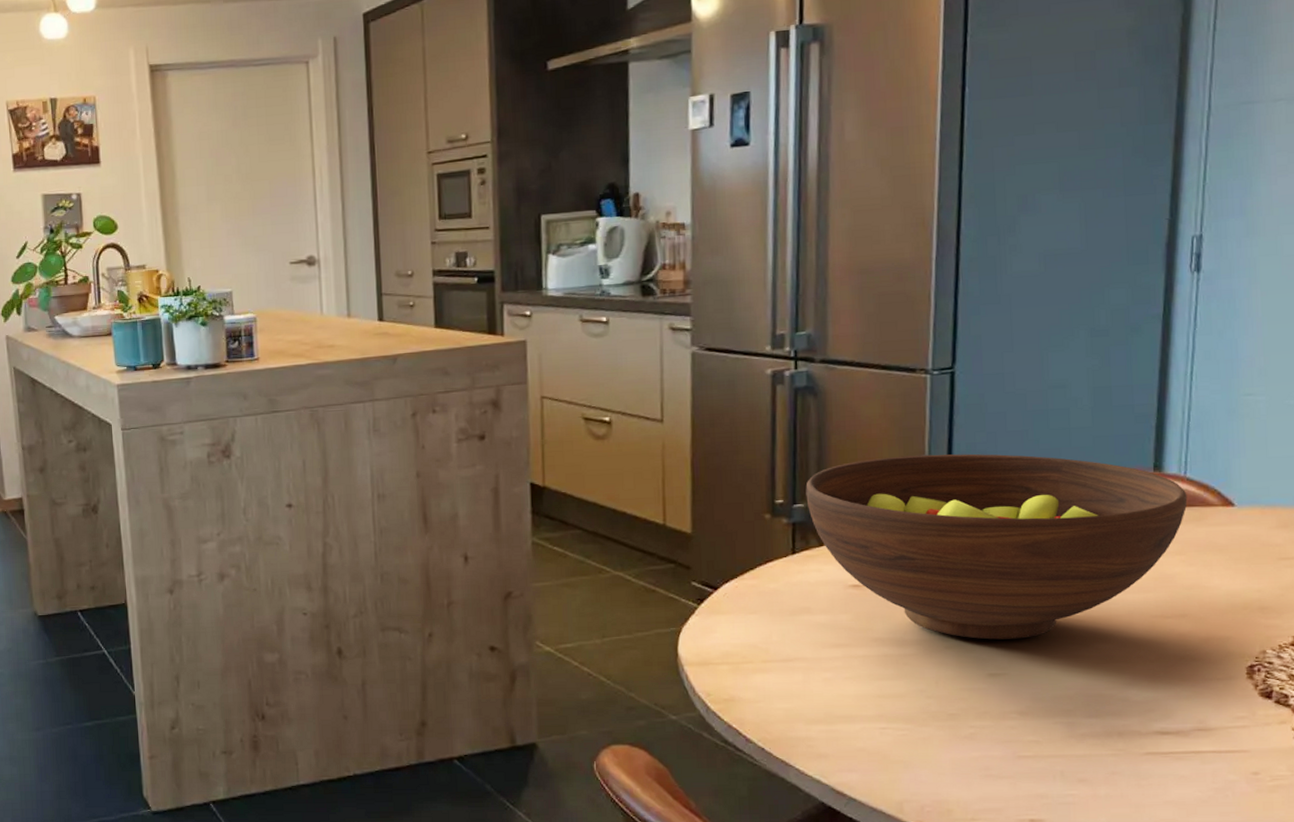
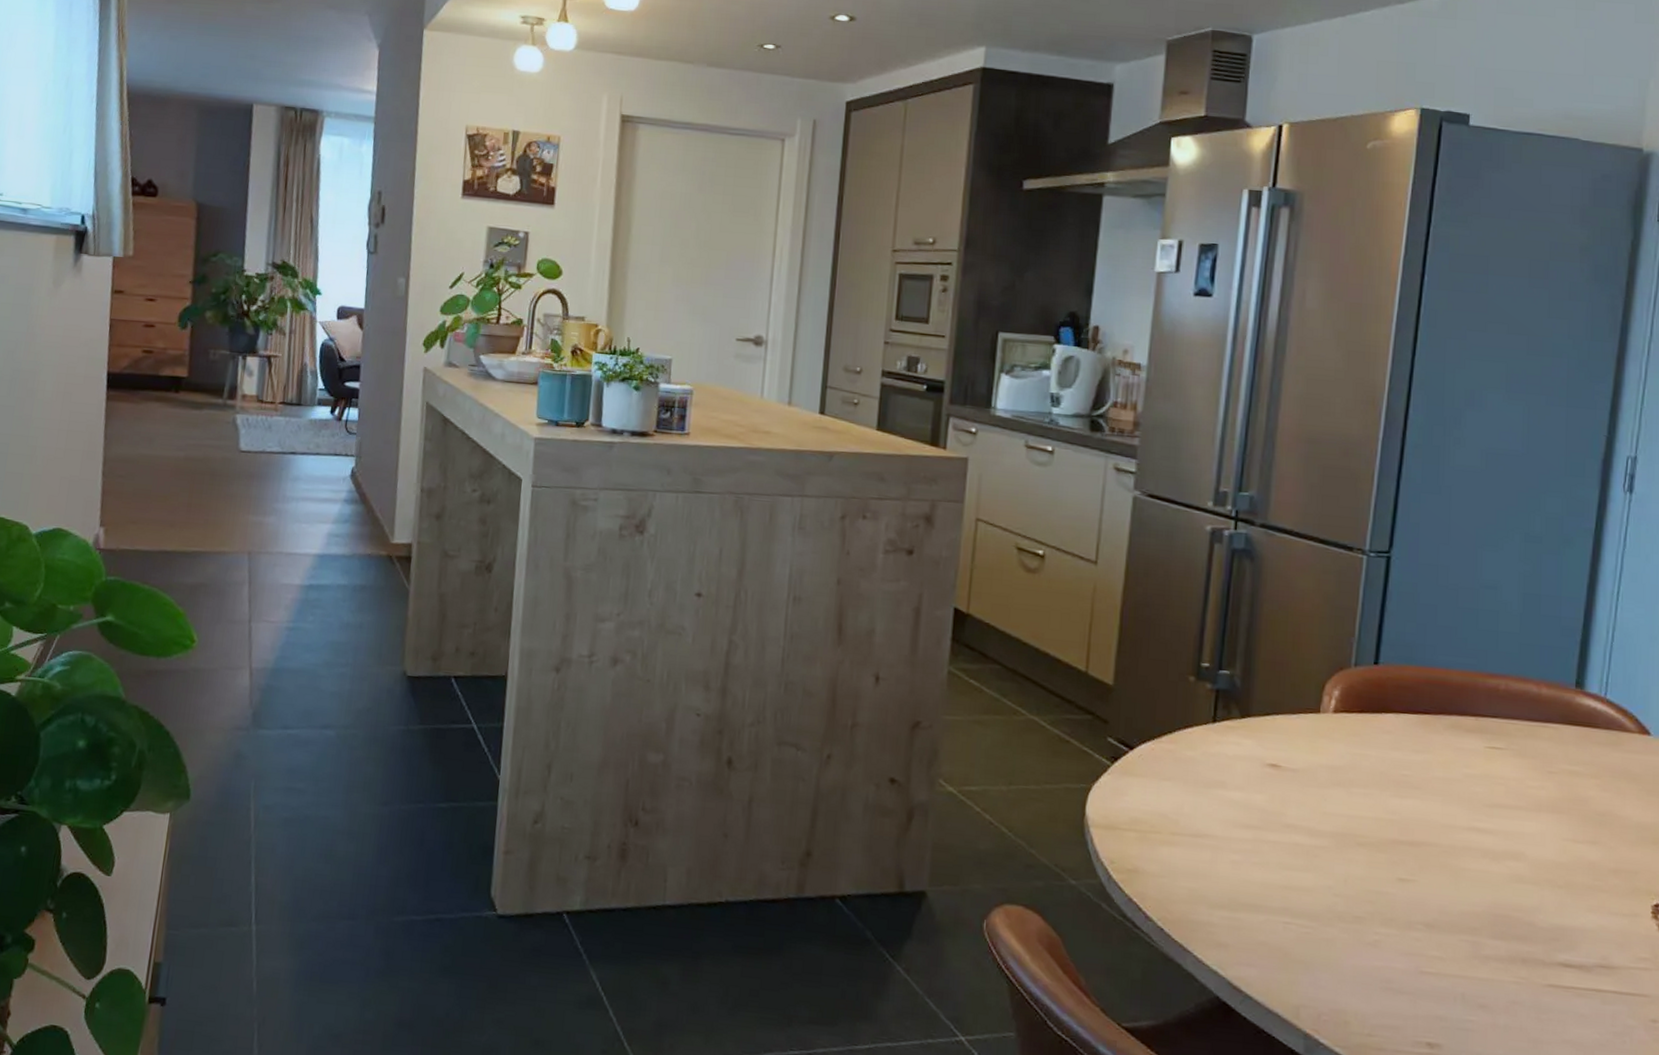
fruit bowl: present [805,453,1188,640] -> none [1232,634,1606,845]

